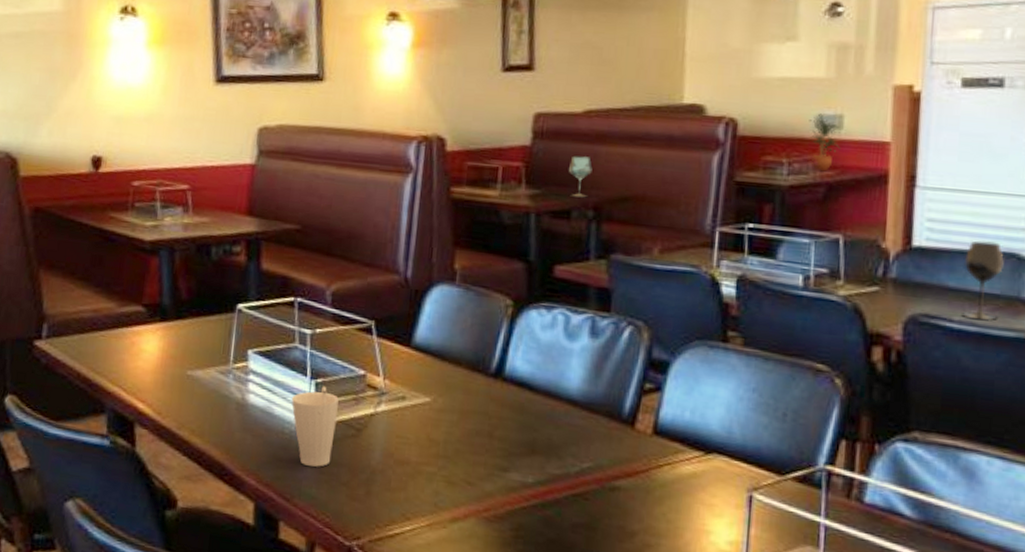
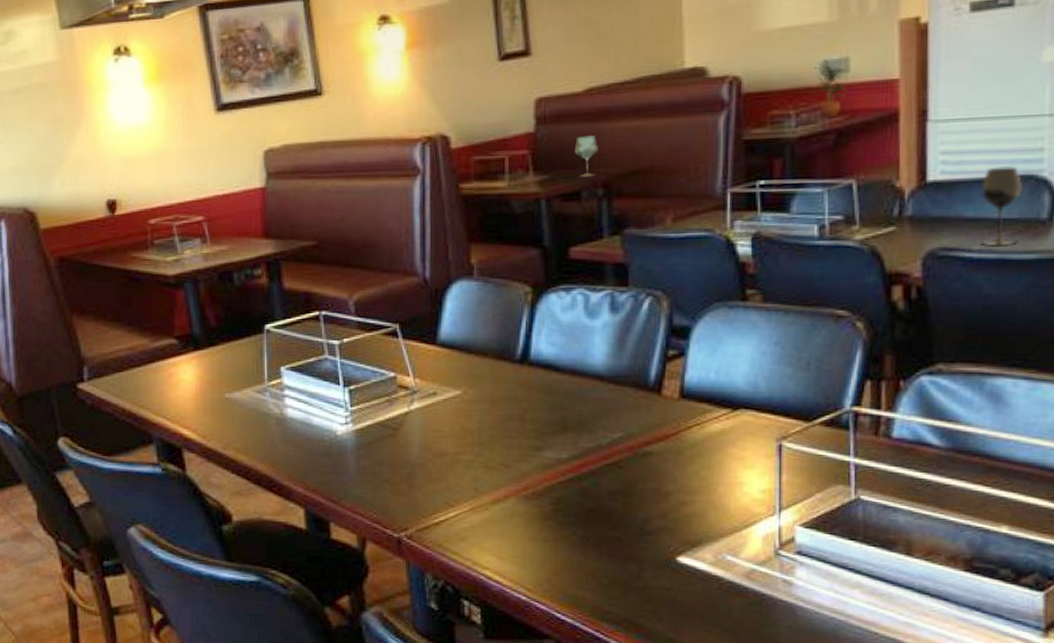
cup: present [291,386,339,467] -> none [327,392,373,468]

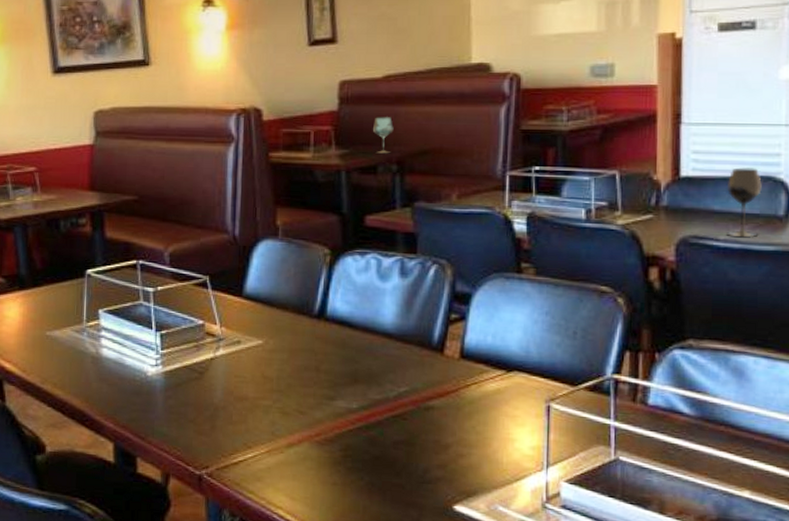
potted plant: present [814,59,848,119] -> none [584,64,613,116]

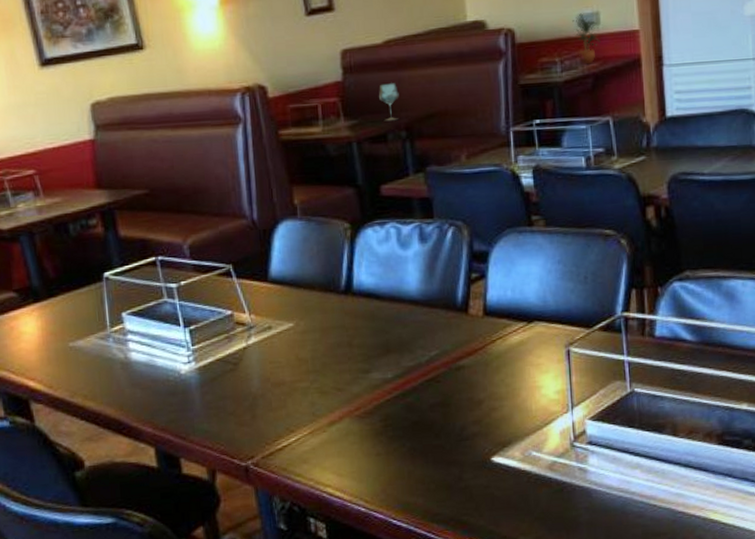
potted plant: none [584,64,613,116] -> present [572,13,600,65]
wineglass: present [726,167,762,238] -> none [707,102,738,169]

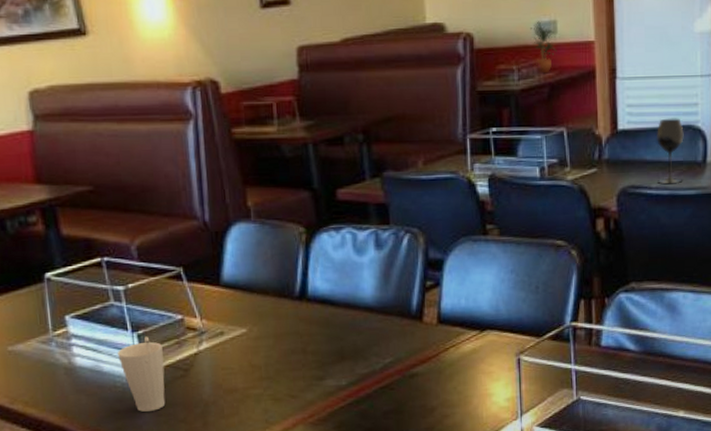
cup: none [169,331,216,405] -> present [117,336,166,412]
wine glass: present [379,83,399,122] -> none [336,84,357,123]
wineglass: none [707,102,738,169] -> present [656,118,684,184]

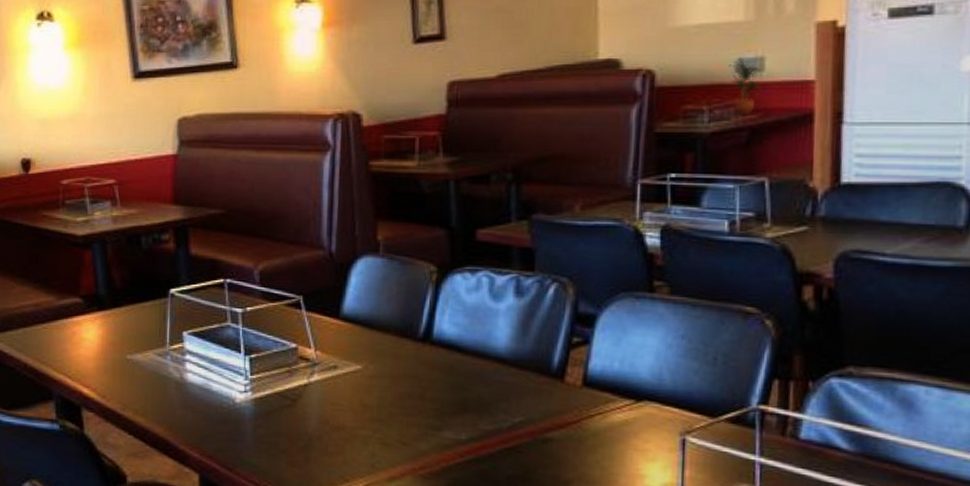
cup: present [117,336,166,412] -> none [227,361,273,437]
wineglass: present [656,118,684,184] -> none [895,172,938,252]

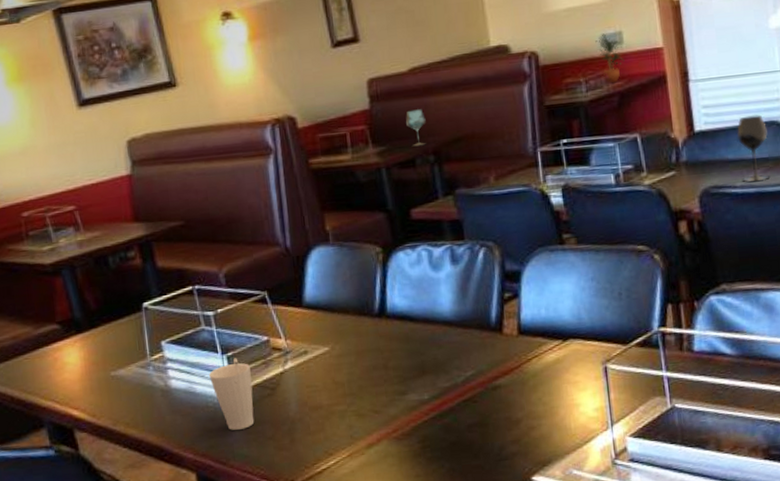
cup: none [227,361,273,437] -> present [208,358,255,430]
wine glass: none [486,120,509,161] -> present [405,109,427,147]
wineglass: none [895,172,938,252] -> present [736,114,771,182]

